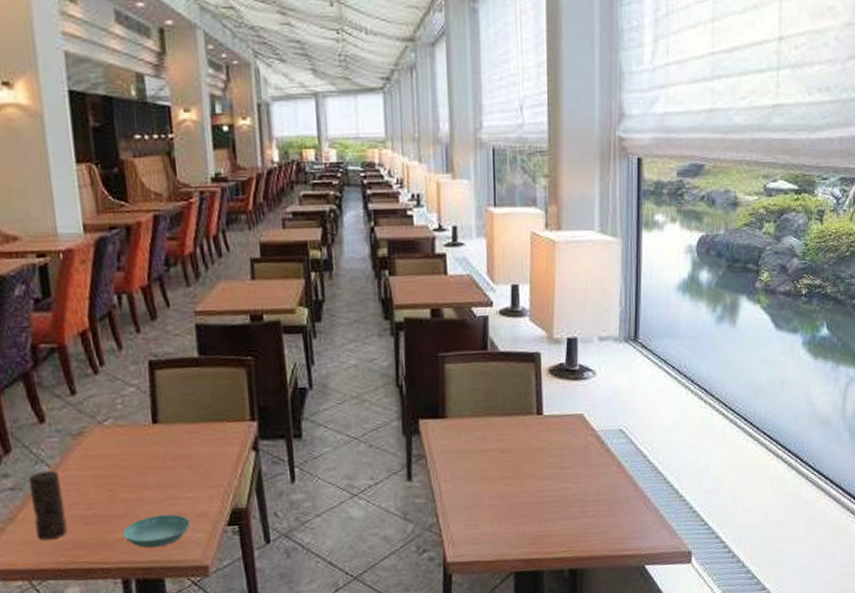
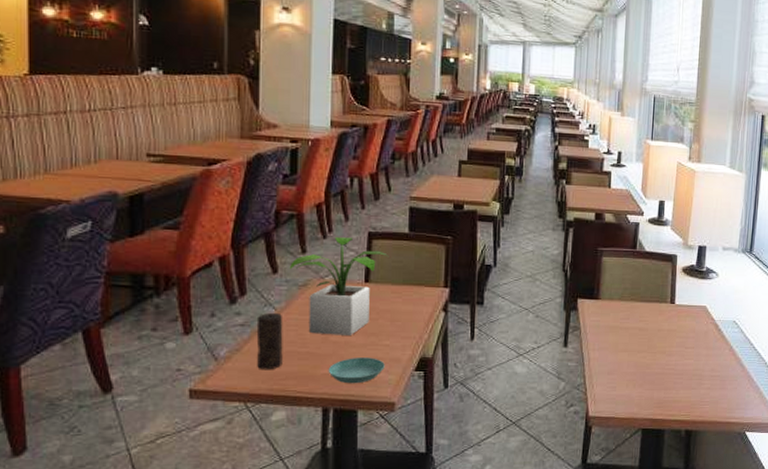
potted plant: none [58,370,178,492] -> present [289,237,389,335]

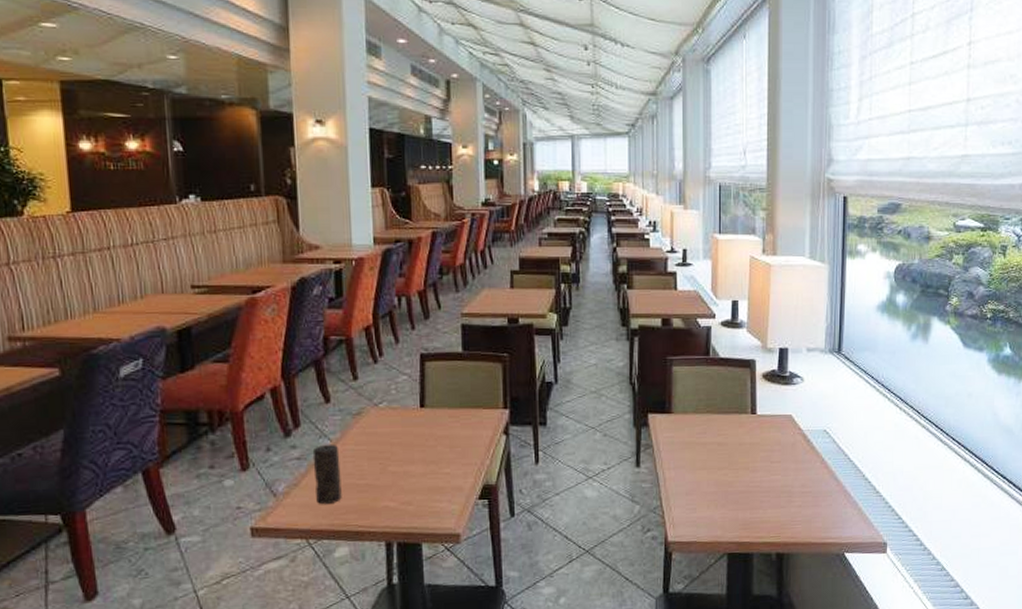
potted plant: present [289,237,389,335] -> none [341,361,444,465]
saucer: present [328,358,385,384] -> none [388,487,447,516]

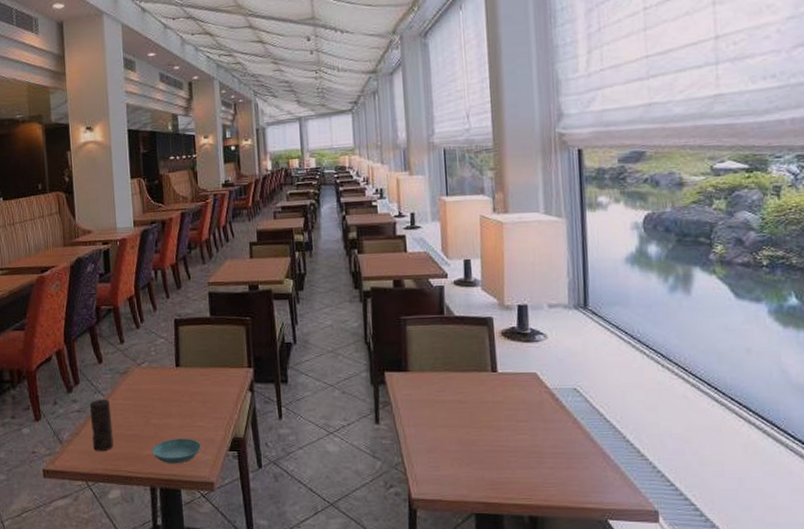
saucer: none [388,487,447,516] -> present [152,438,201,464]

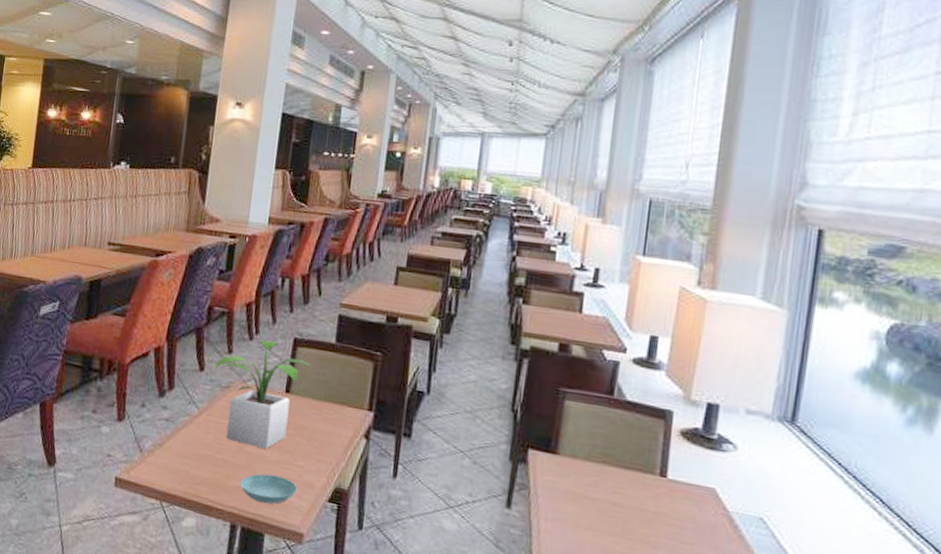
candle: present [89,398,114,452] -> none [175,411,204,472]
potted plant: none [111,326,195,418] -> present [214,340,313,449]

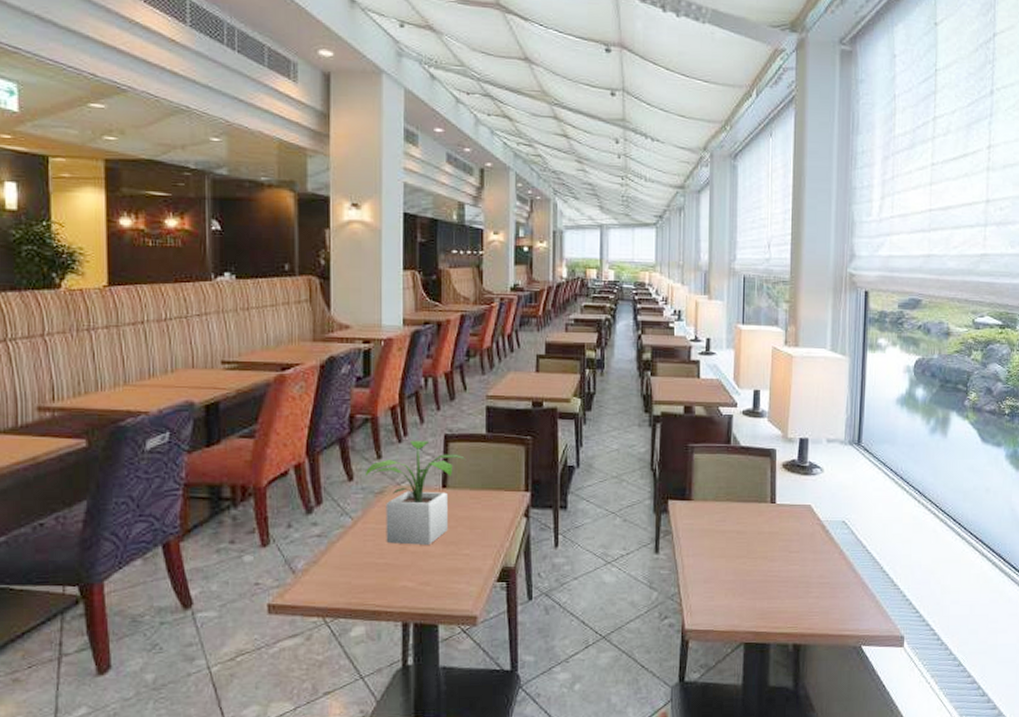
saucer: present [240,473,297,505] -> none [407,568,465,597]

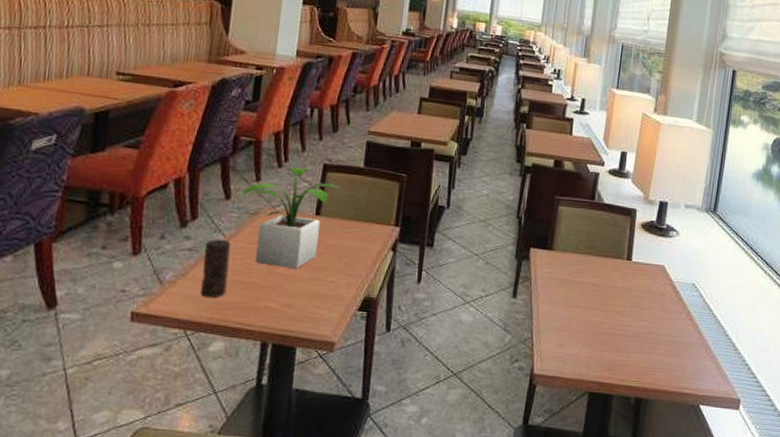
candle: none [333,522,361,583] -> present [200,239,231,298]

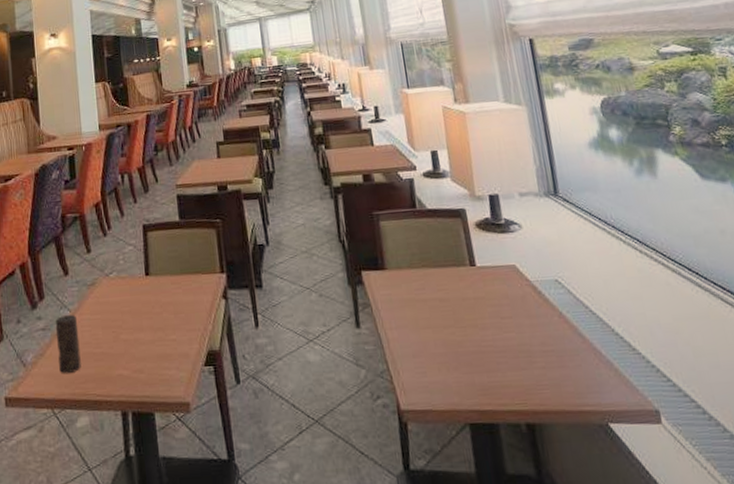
potted plant: present [242,167,342,269] -> none [77,232,165,333]

